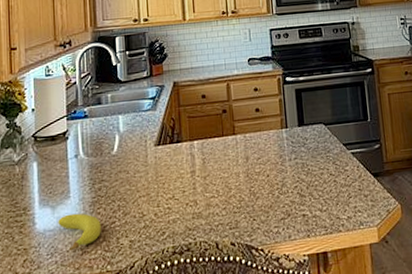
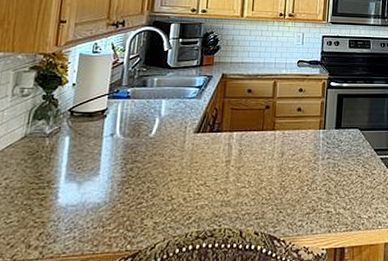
fruit: present [58,213,101,252] -> none [82,191,127,228]

